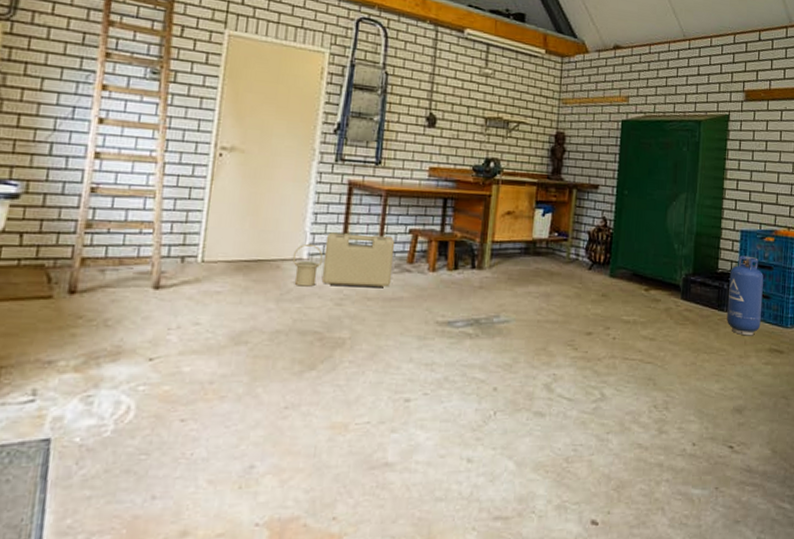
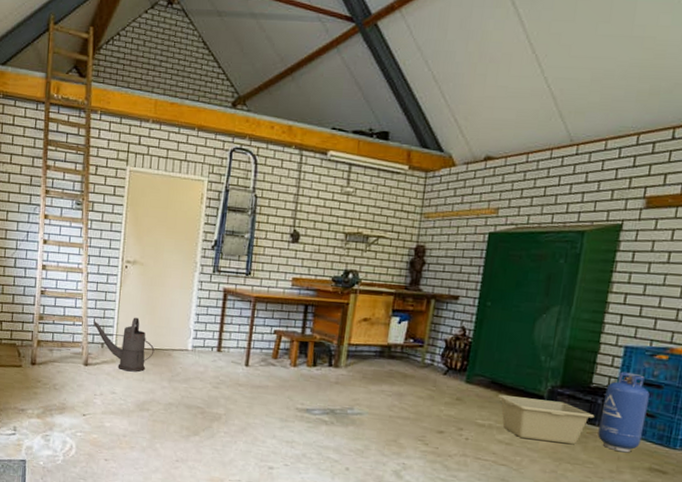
watering can: none [170,220,258,293] -> present [93,317,155,372]
bucket: present [292,243,324,287] -> none [180,338,204,372]
tool box: present [321,232,395,288] -> none [202,330,262,377]
storage bin: none [640,287,723,333] -> present [498,395,595,445]

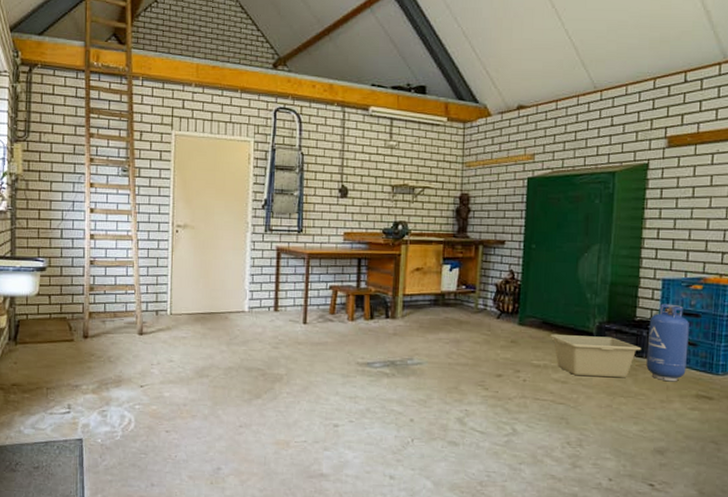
watering can: present [93,317,155,372] -> none [146,282,211,338]

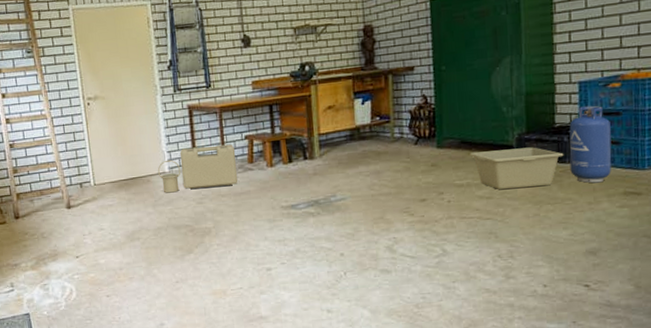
bucket: none [236,299,261,333] -> present [157,159,181,193]
tool box: none [260,290,318,335] -> present [179,144,238,189]

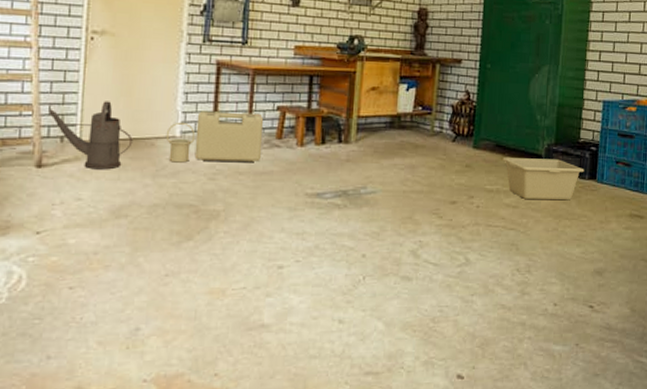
watering can: none [68,151,133,206] -> present [48,101,133,170]
gas cylinder: present [569,105,612,183] -> none [588,125,625,203]

